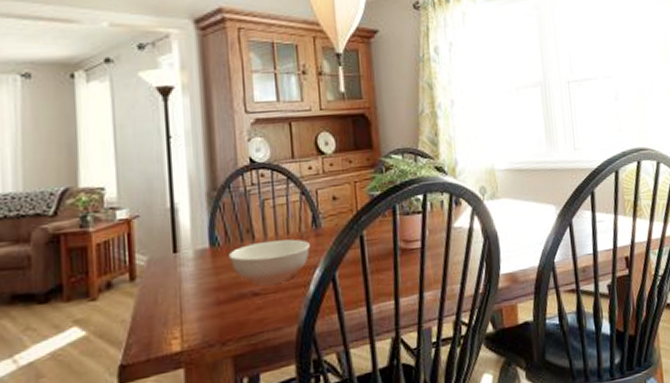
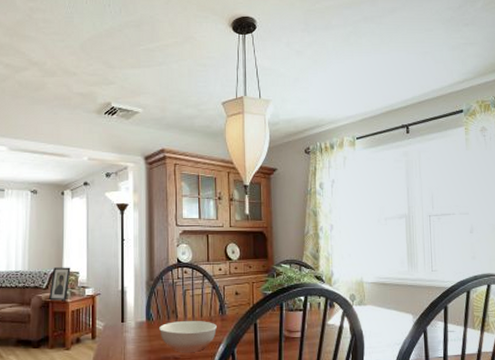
picture frame: none [60,181,92,232] -> present [49,267,71,301]

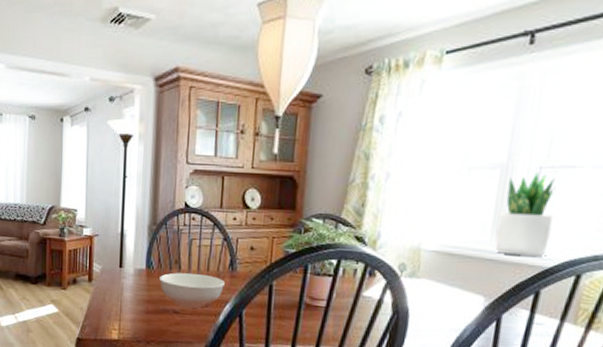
picture frame: present [49,267,71,301] -> none [47,202,69,239]
planter: none [410,220,445,281] -> present [494,173,555,257]

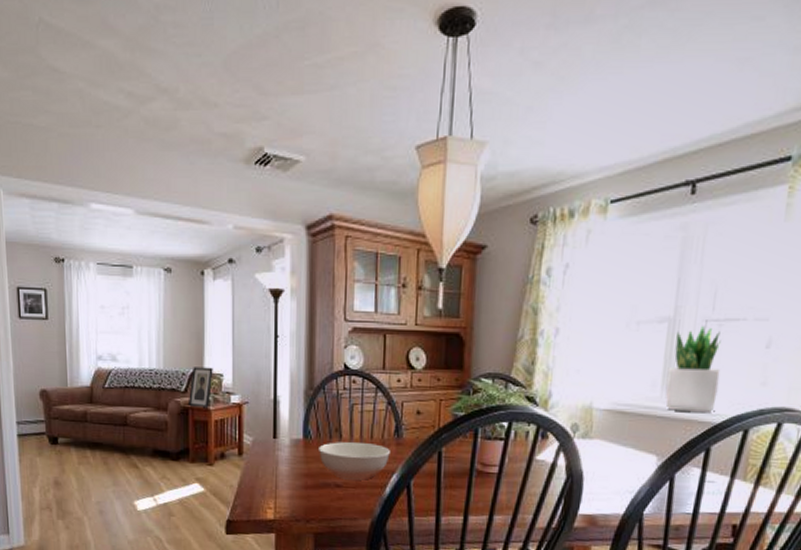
picture frame: none [47,202,69,239] -> present [189,367,213,408]

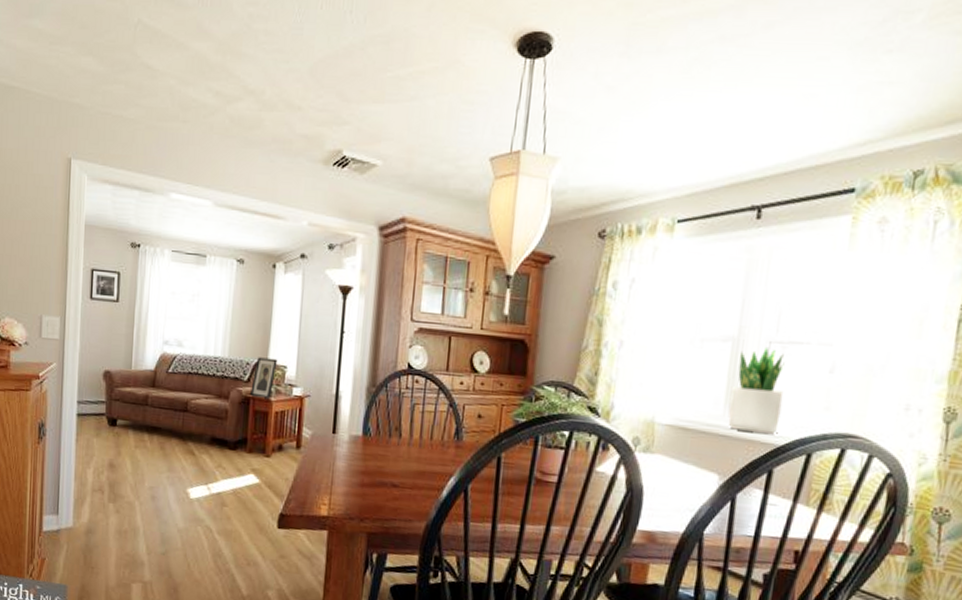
bowl: present [319,442,390,480] -> none [377,440,449,482]

